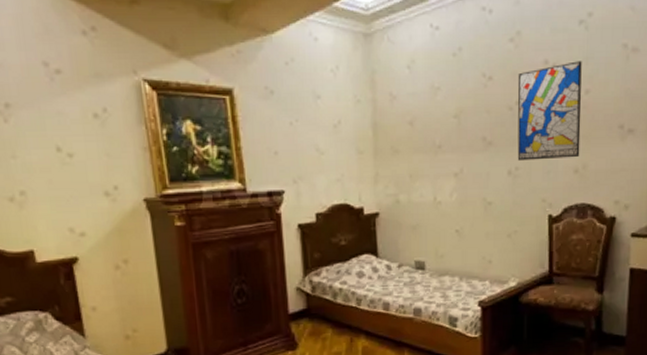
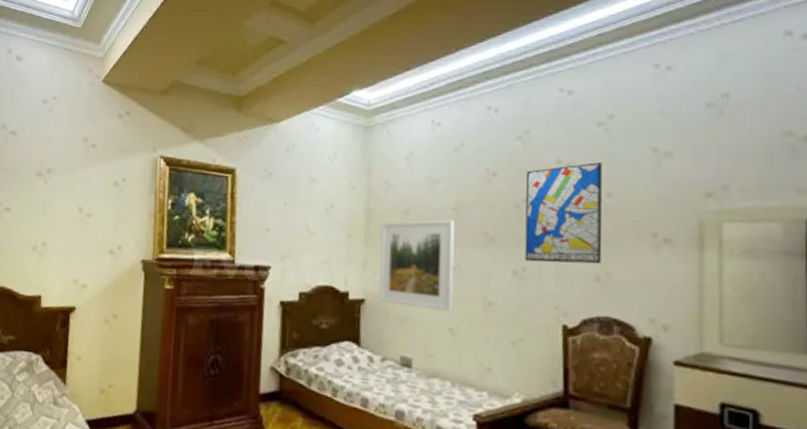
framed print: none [389,127,458,215] -> present [379,219,455,312]

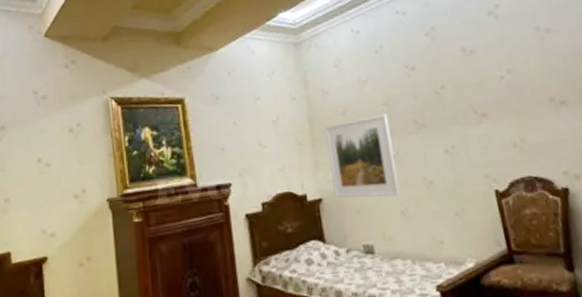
wall art: present [524,162,603,265] -> none [438,45,515,140]

